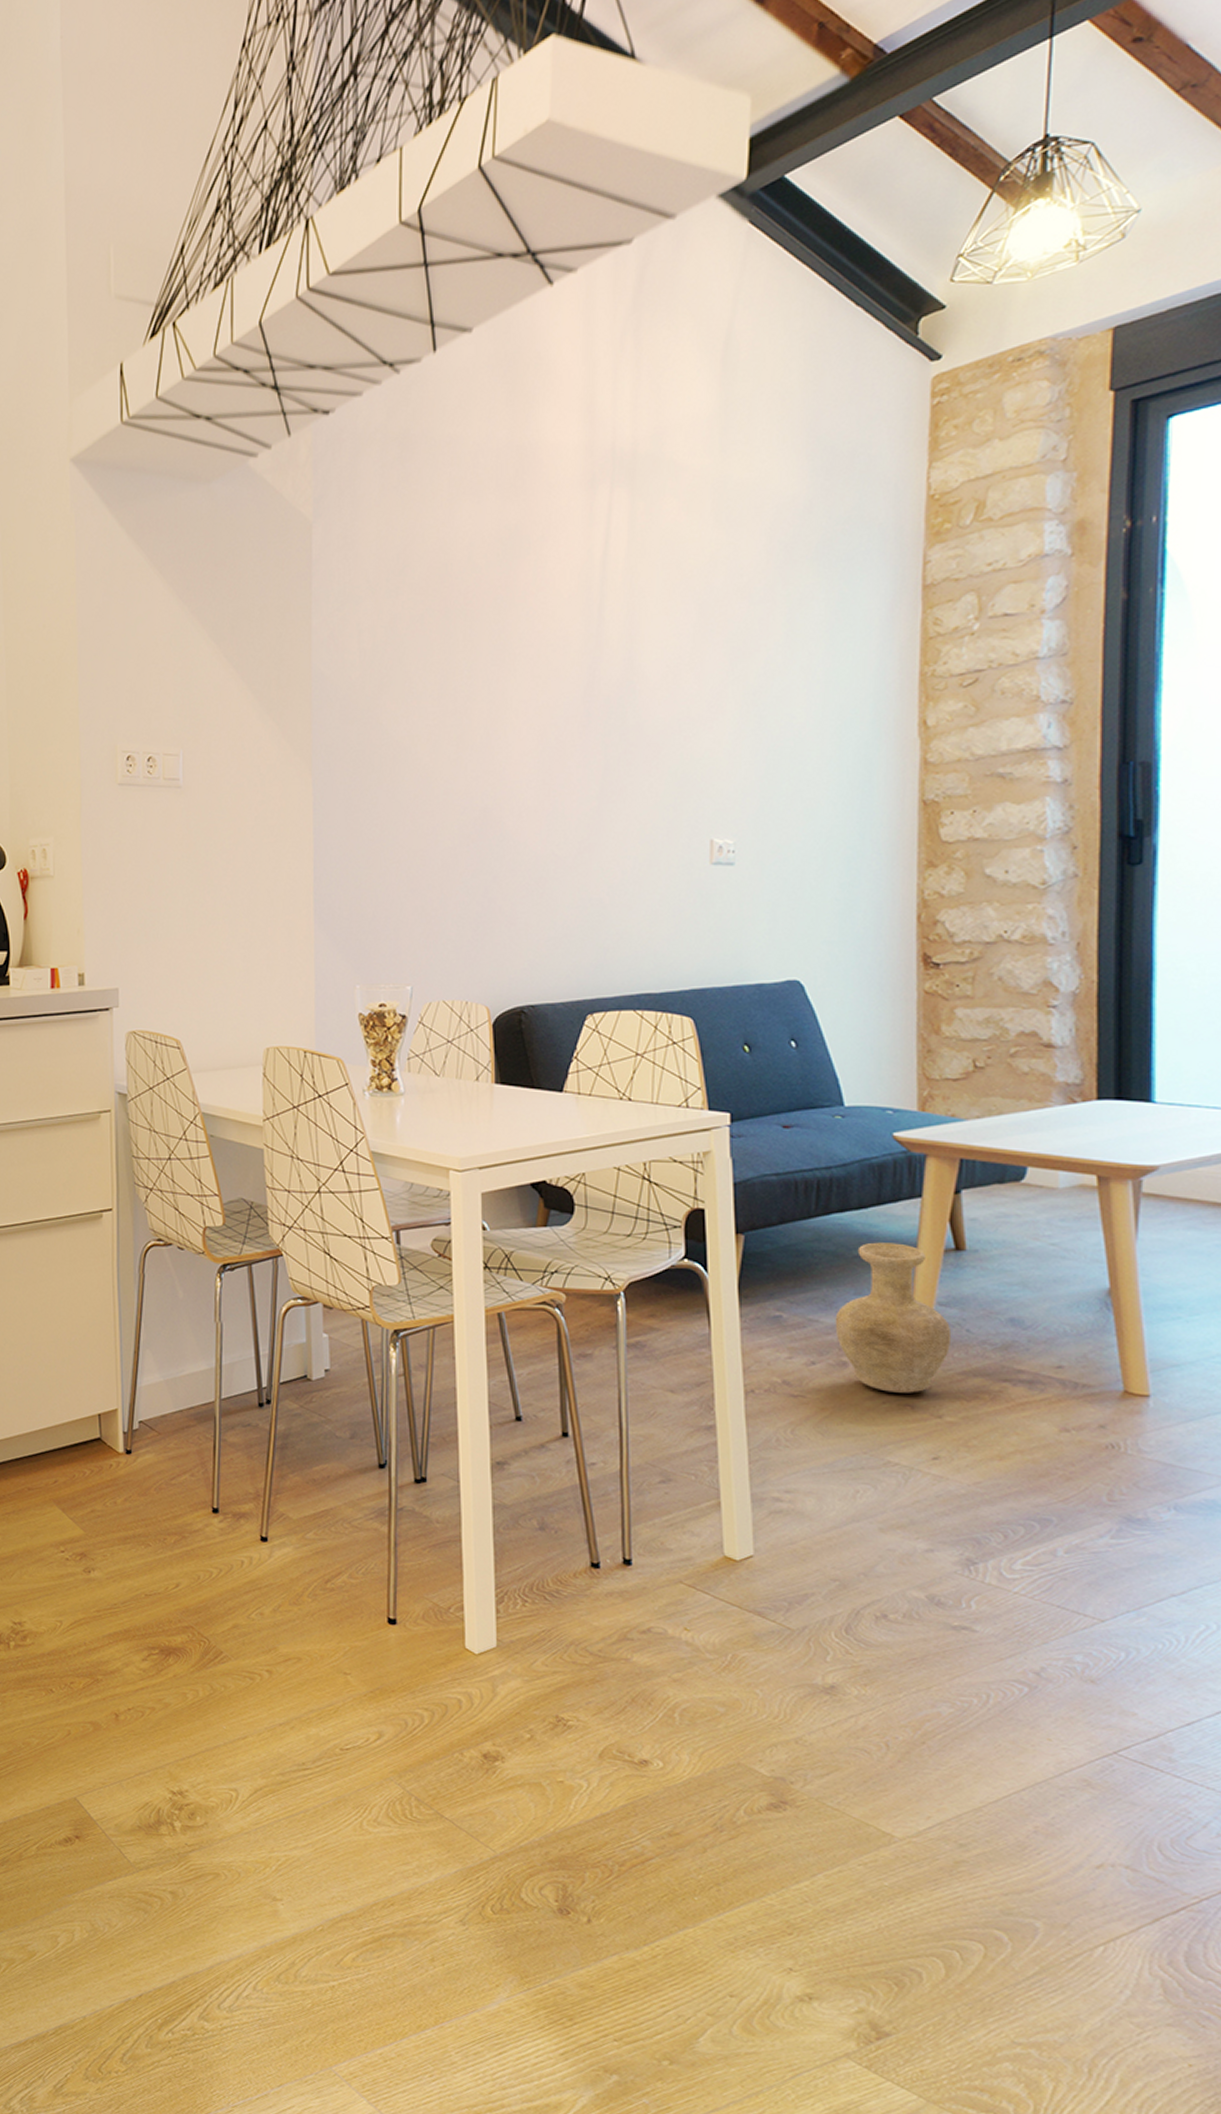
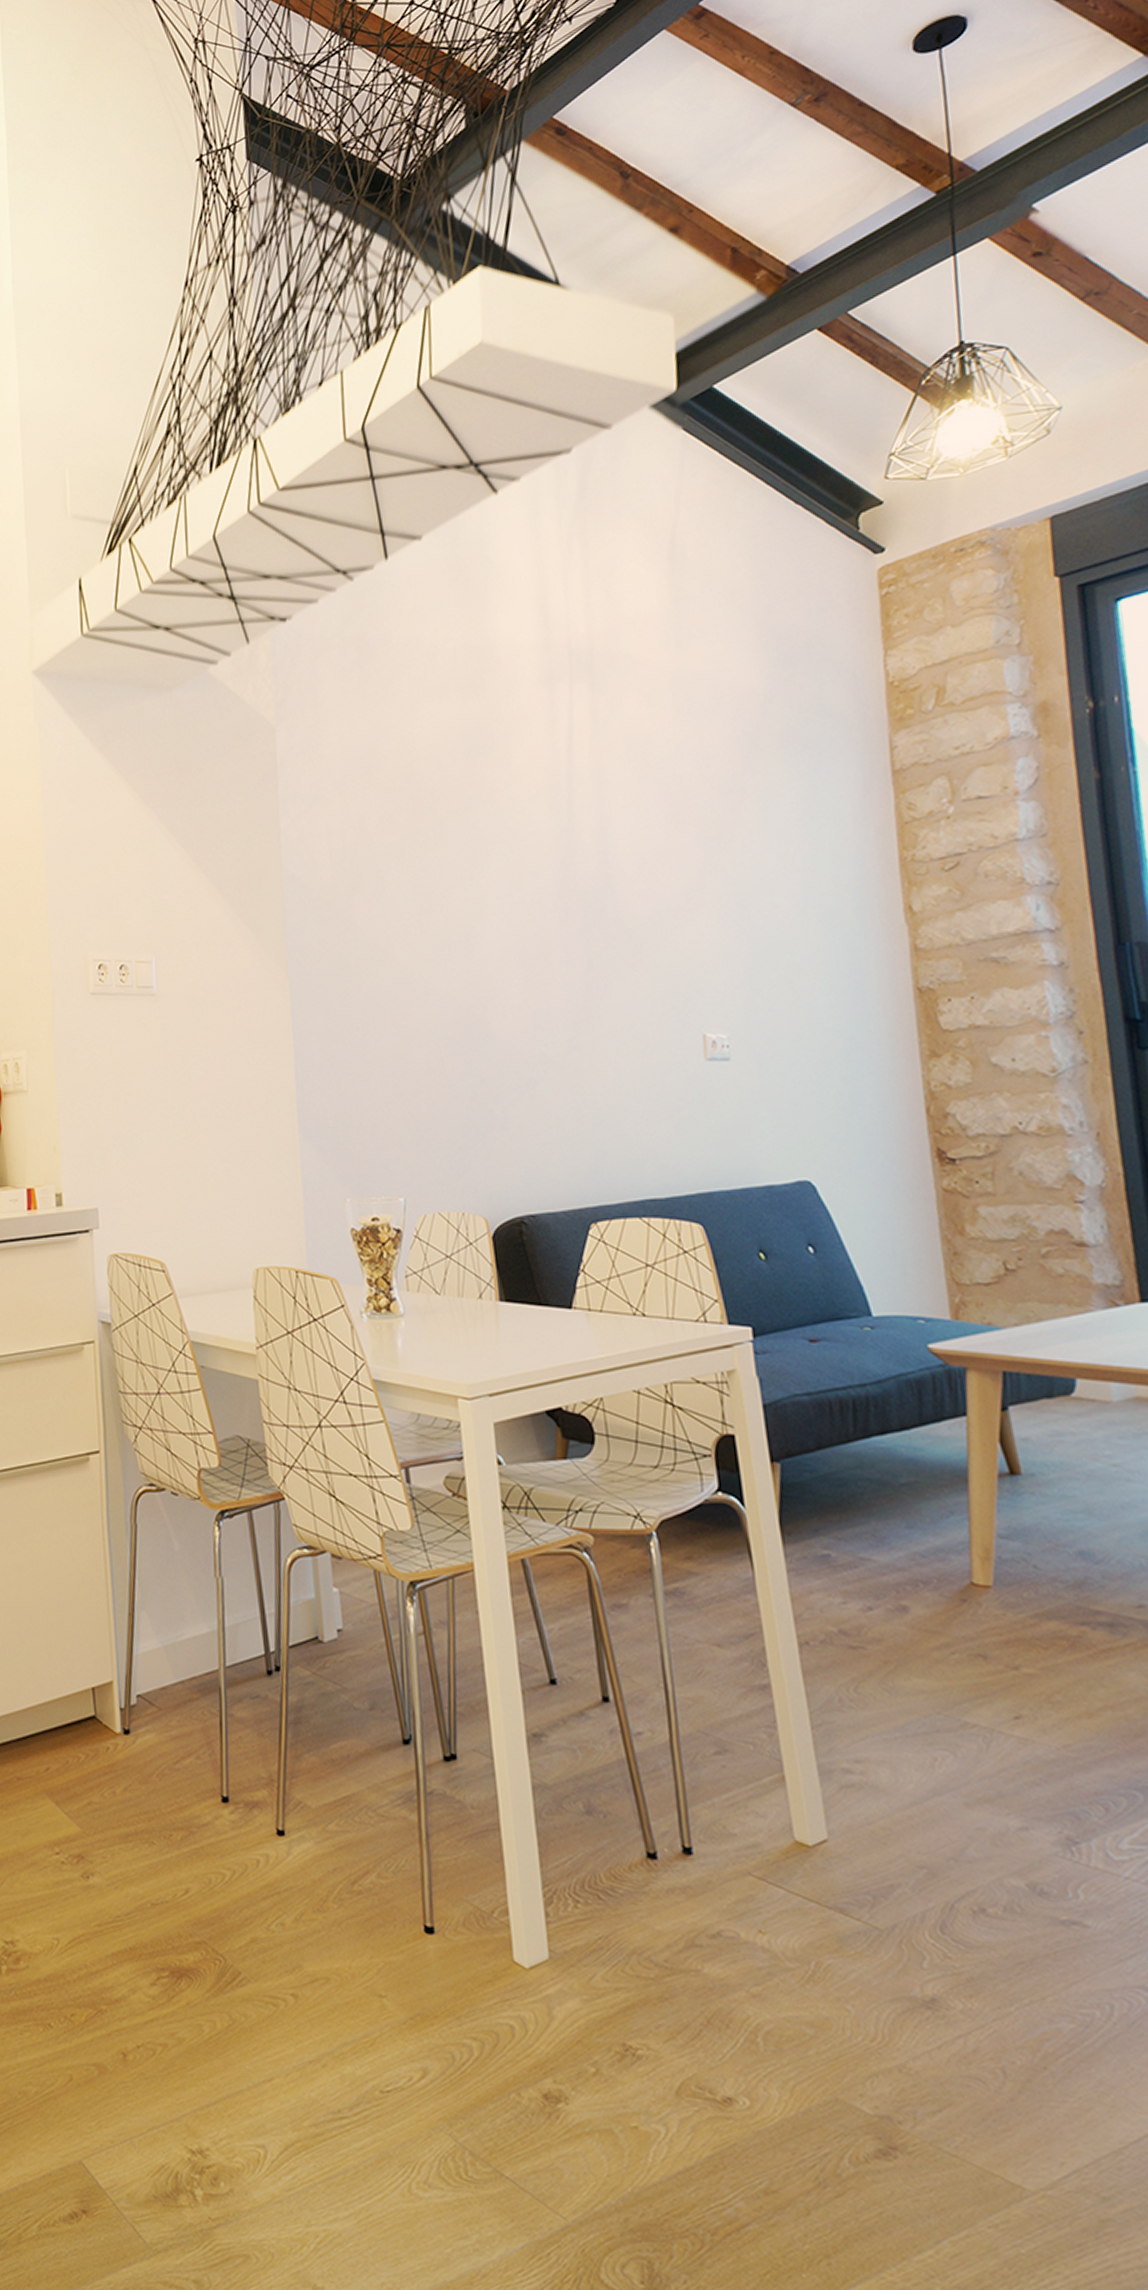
vase: present [835,1242,952,1393] -> none [888,1468,1019,1641]

